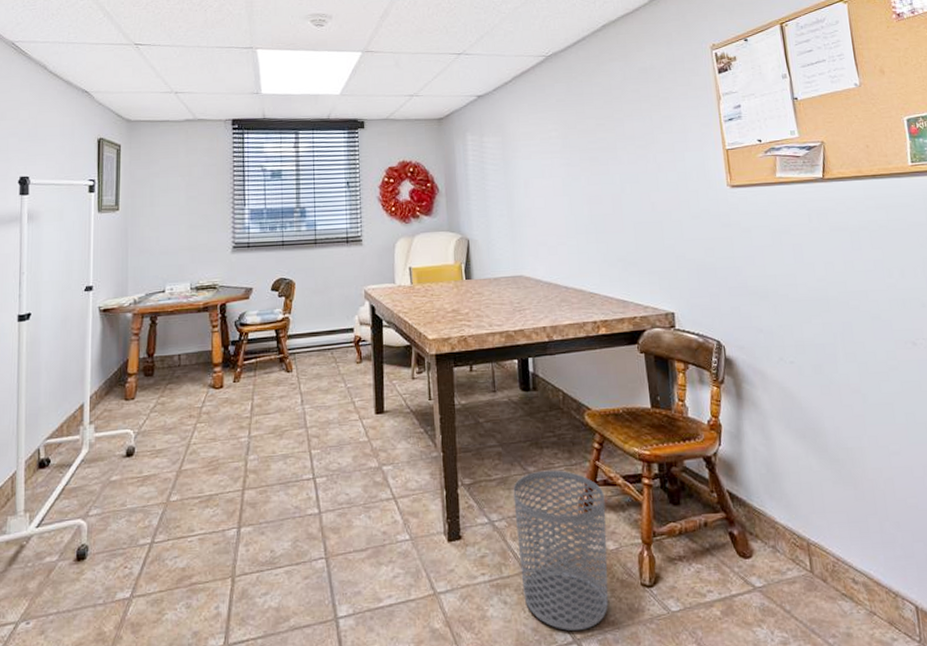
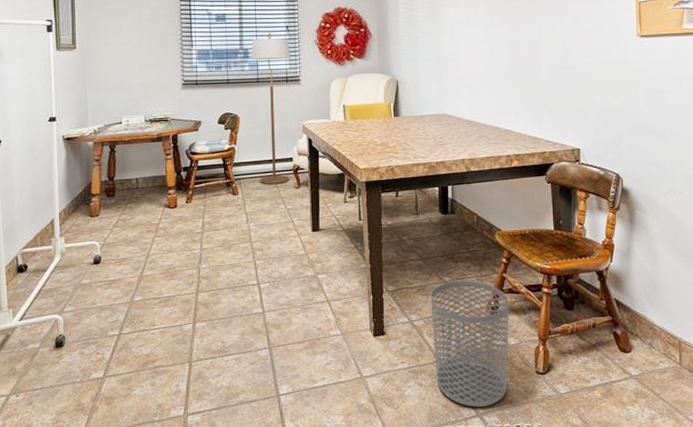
floor lamp: none [307,189,352,359] -> present [250,32,291,184]

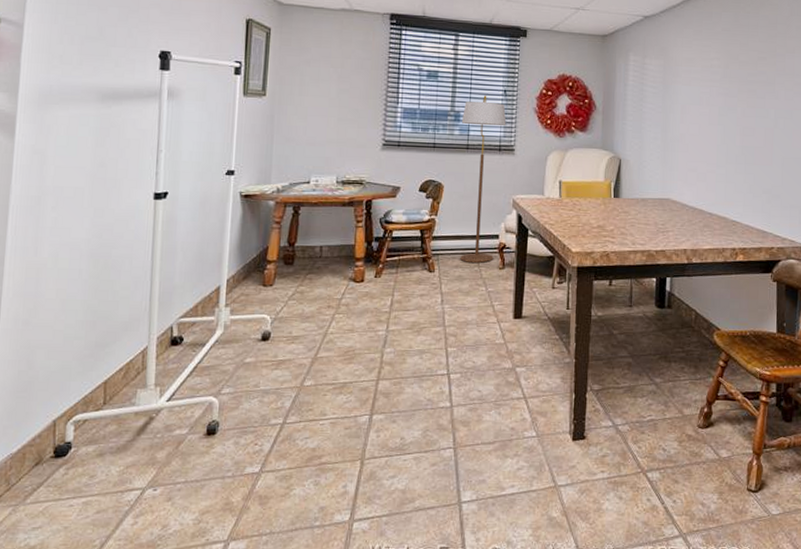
waste bin: present [430,280,509,407] -> none [638,382,724,526]

